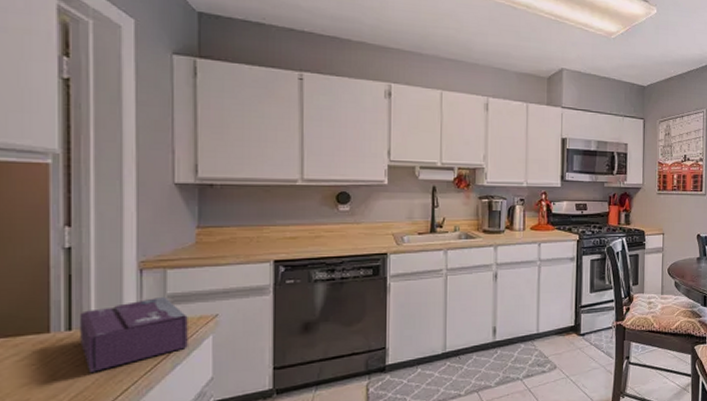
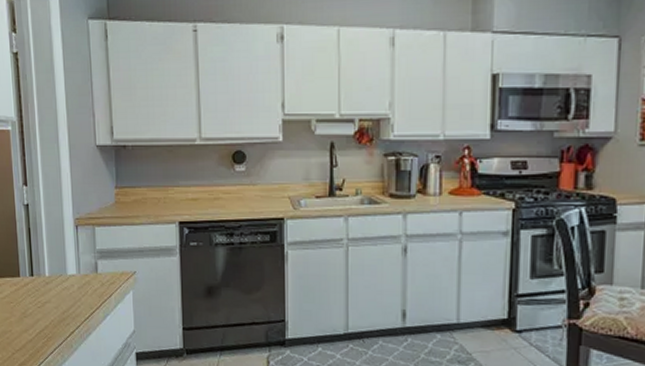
tissue box: present [79,296,188,372] -> none [38,251,114,314]

